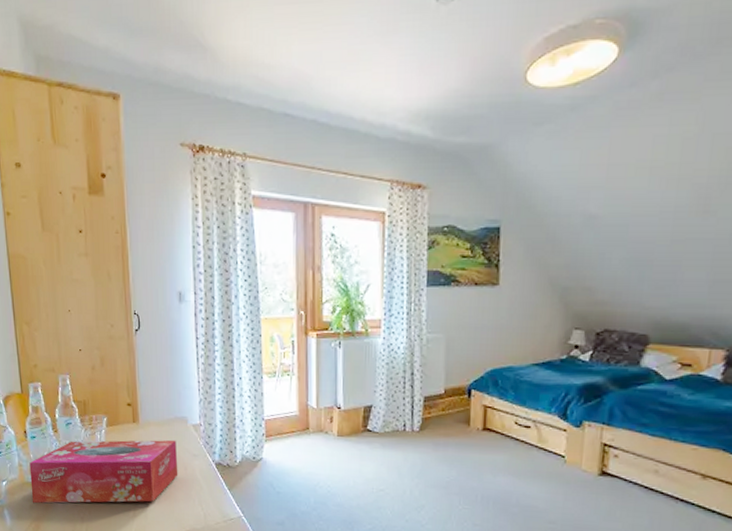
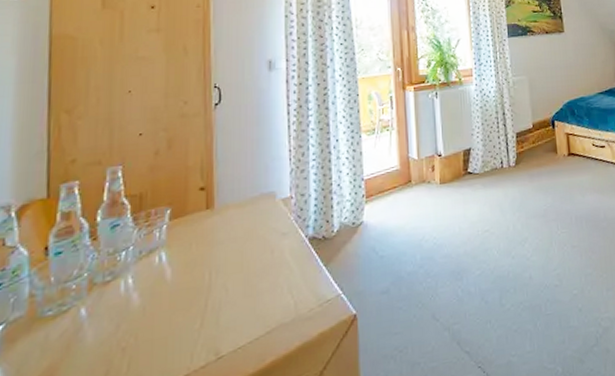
tissue box: present [29,439,178,504] -> none [45,220,263,347]

